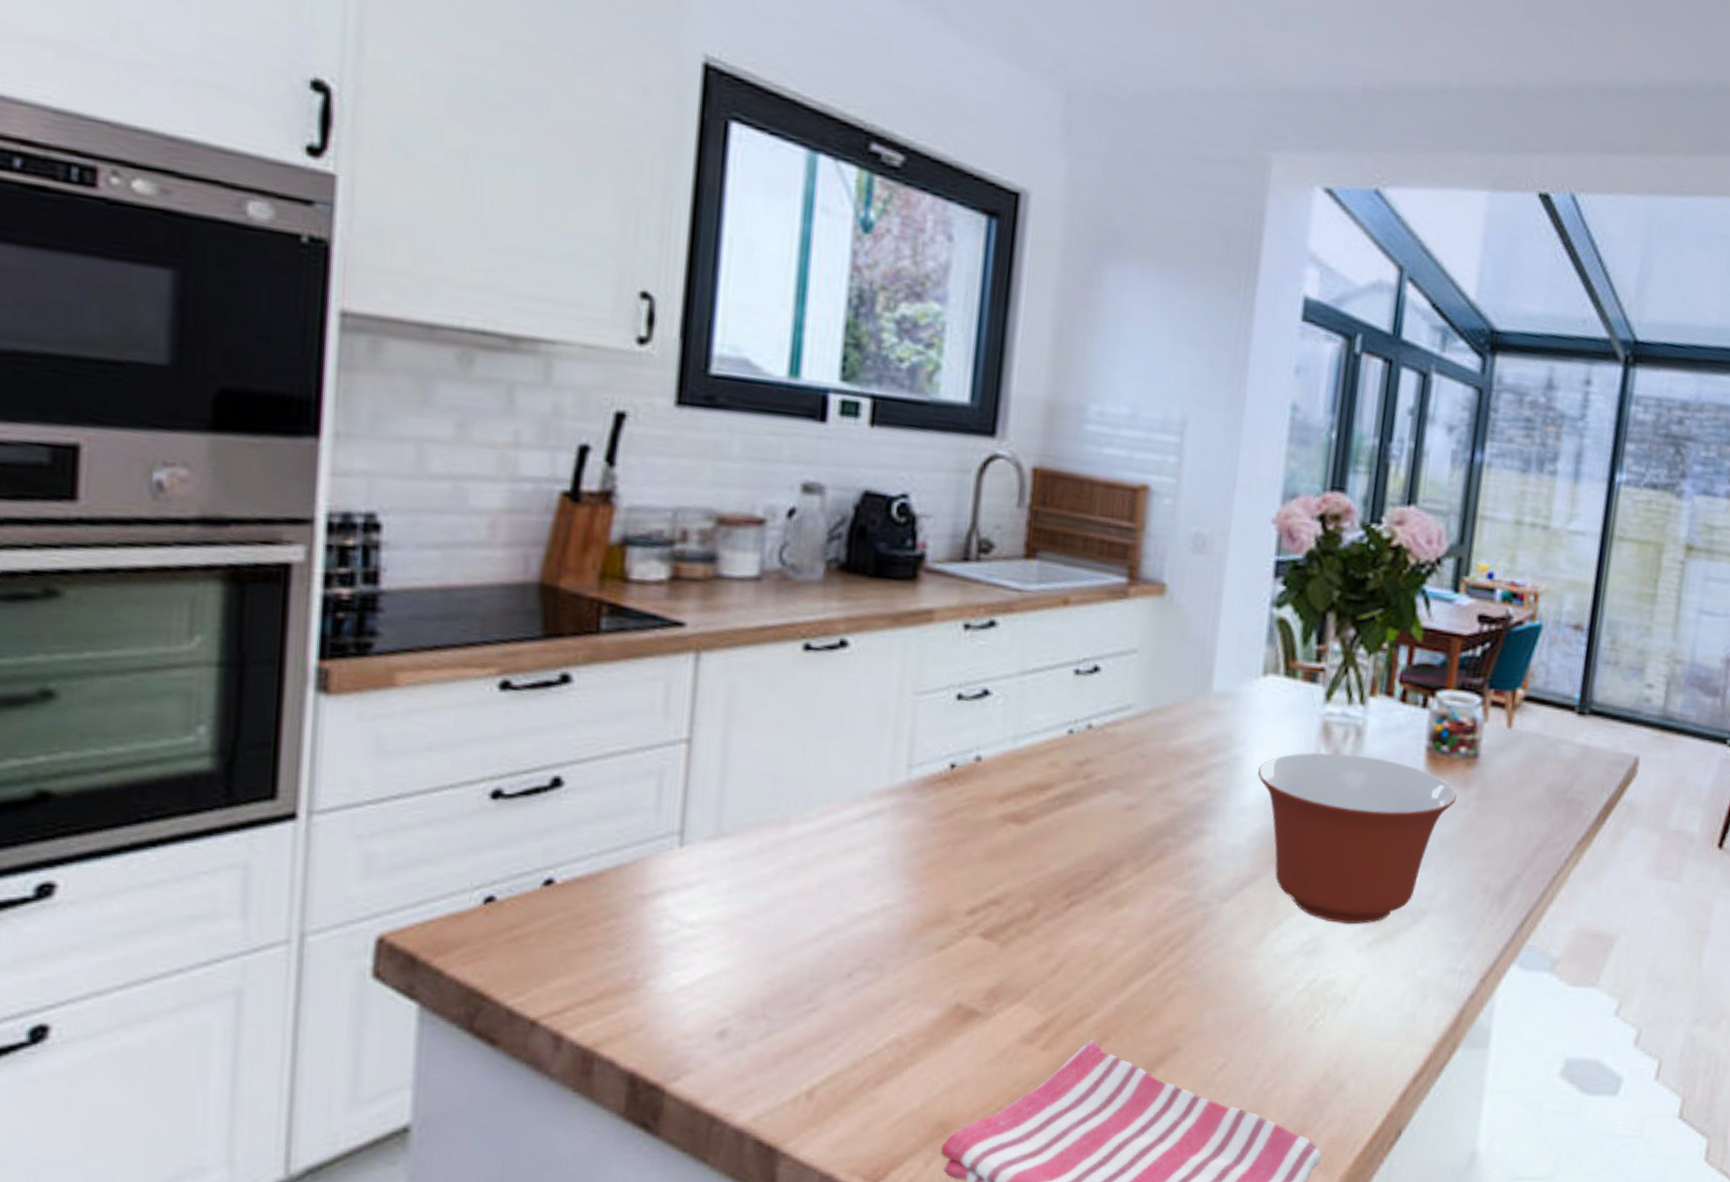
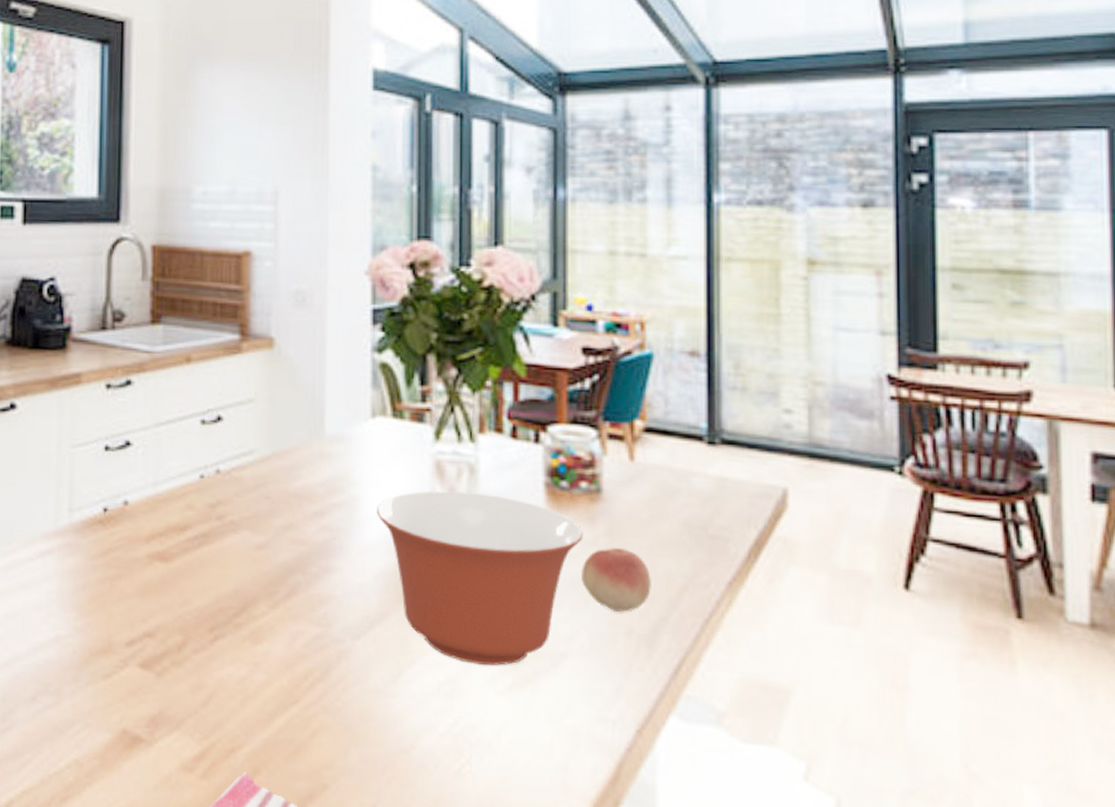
fruit: none [1449,810,1512,871] -> present [581,548,651,612]

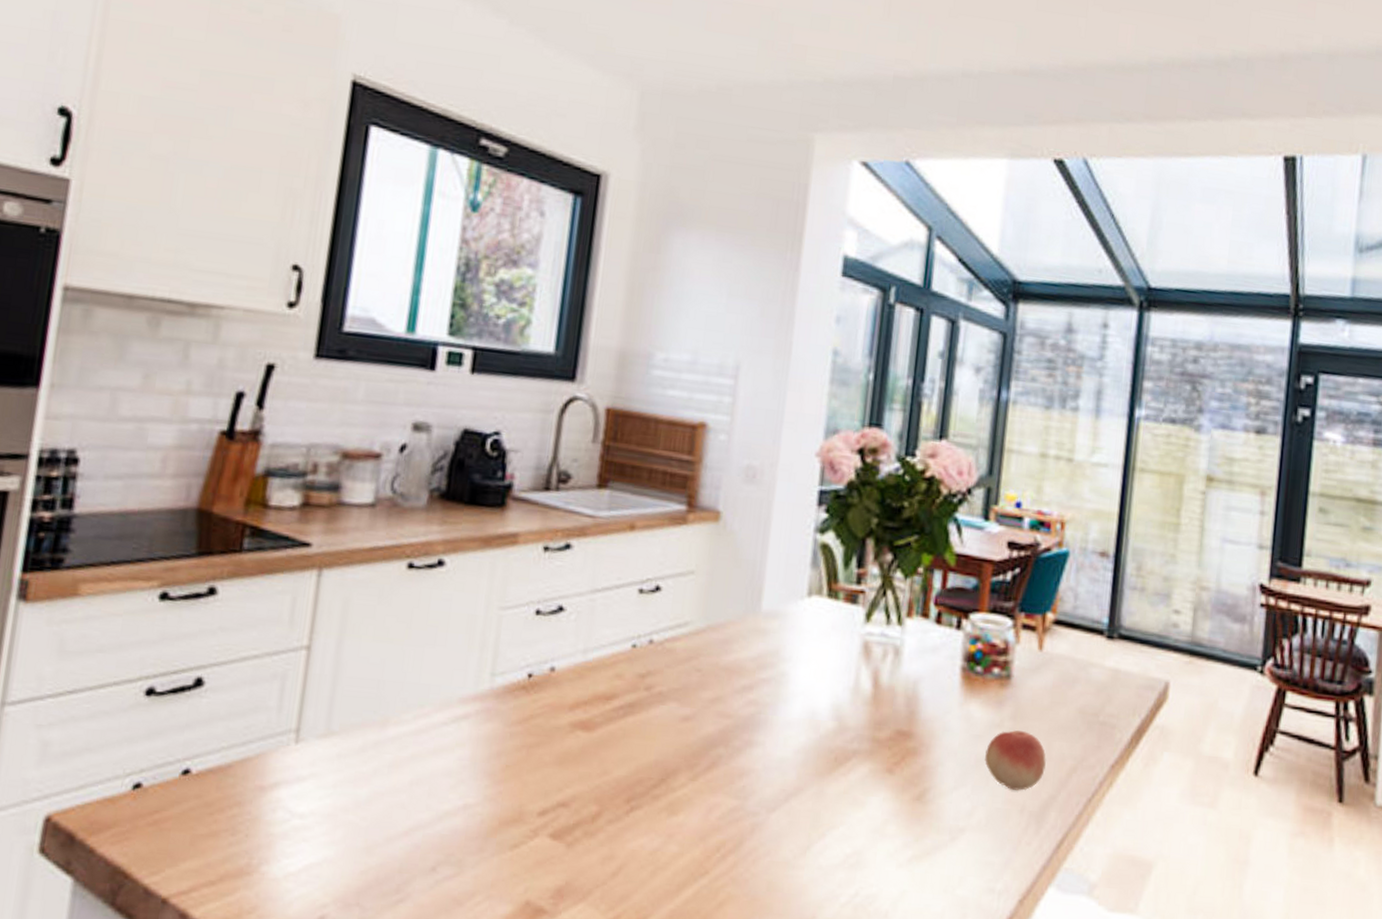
mixing bowl: present [377,490,583,666] -> none [803,670,991,839]

